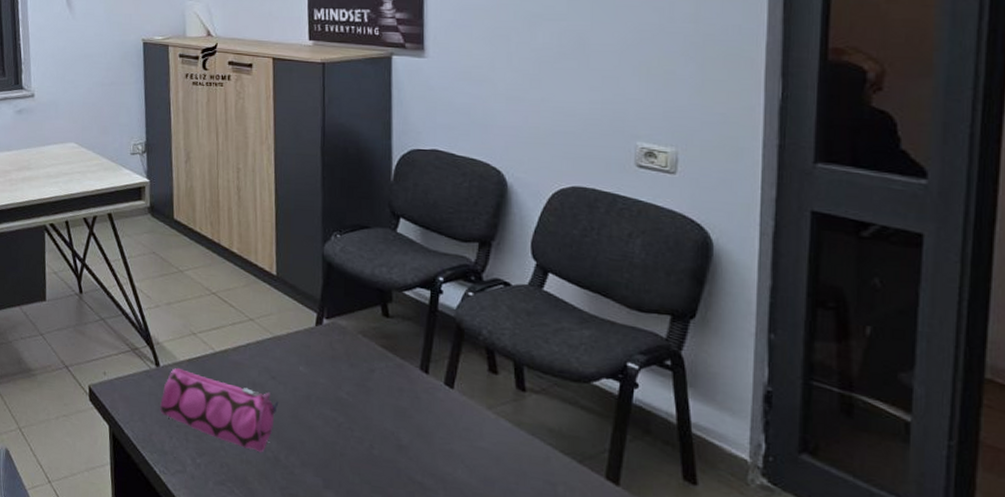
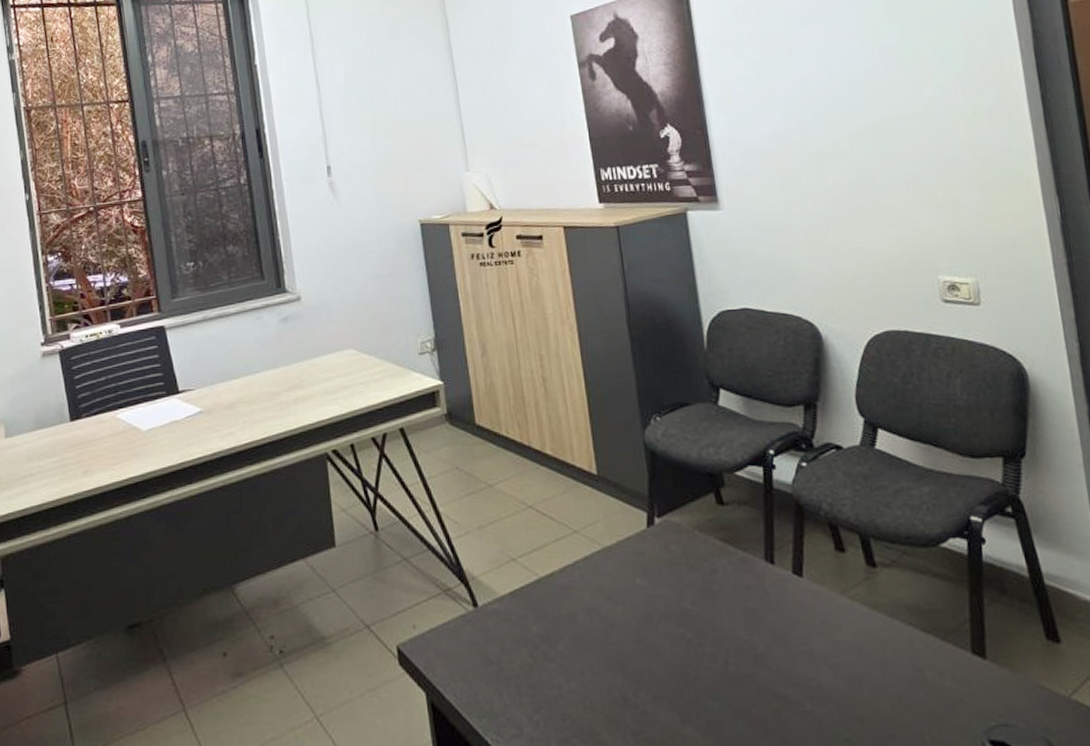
pencil case: present [160,367,279,453] -> none [483,604,619,694]

